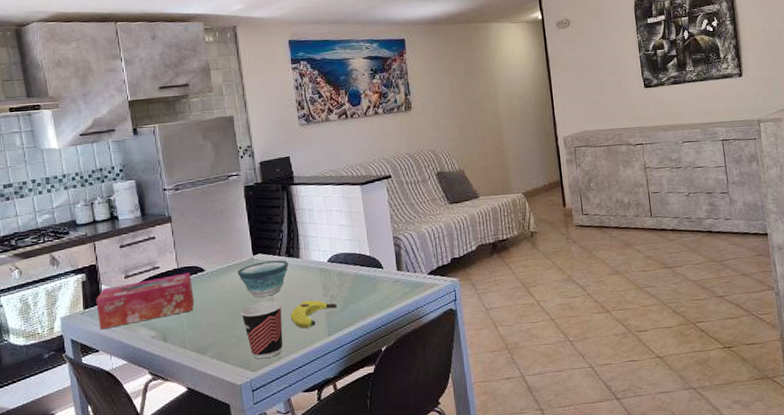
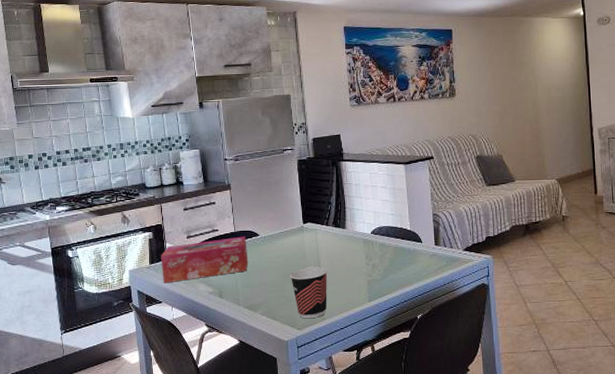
bowl: present [237,260,288,297] -> none [288,229,335,262]
banana: present [290,300,337,329] -> none [335,267,378,293]

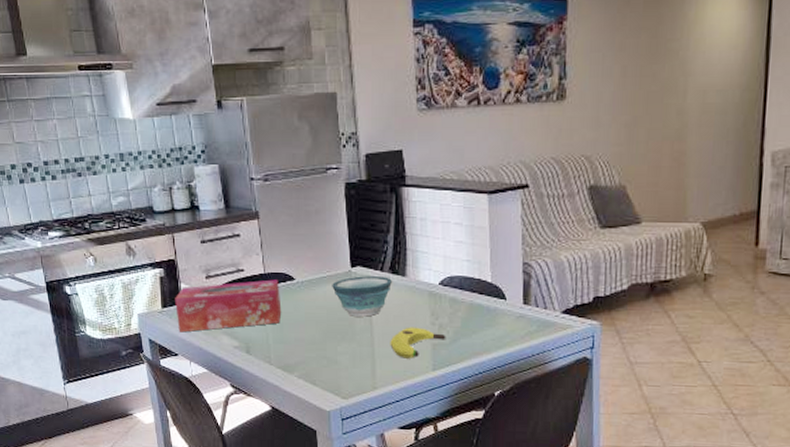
bowl: none [288,229,335,262] -> present [332,276,392,317]
cup: present [290,267,328,319] -> none [333,323,382,387]
banana: none [335,267,378,293] -> present [390,327,446,359]

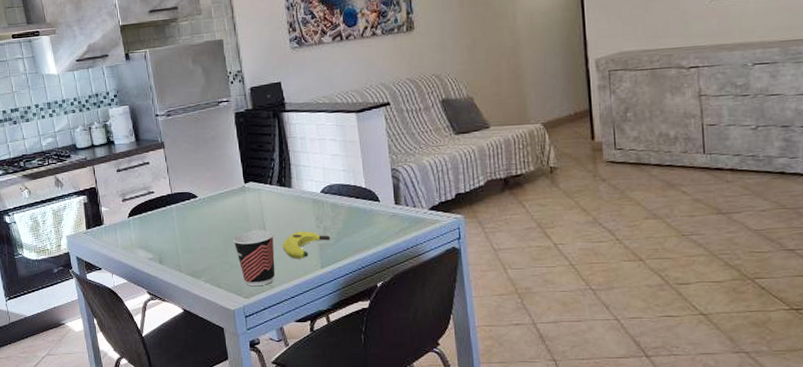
tissue box: present [175,279,282,333] -> none [97,198,188,249]
bowl: present [332,276,392,317] -> none [229,189,280,225]
cup: none [333,323,382,387] -> present [233,231,275,287]

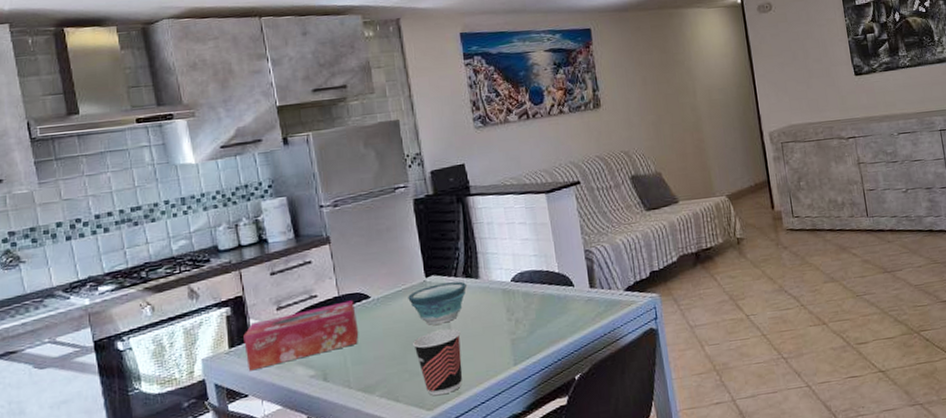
tissue box: none [97,198,188,249] -> present [243,300,359,371]
bowl: none [229,189,280,225] -> present [408,281,466,325]
banana: present [282,231,331,259] -> none [470,325,524,359]

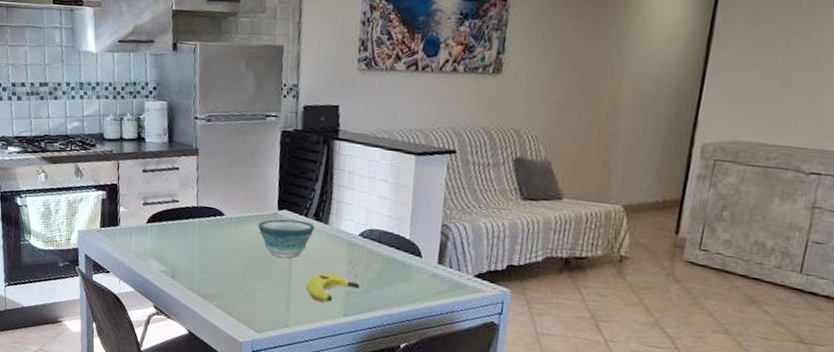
tissue box: present [243,300,359,371] -> none [112,210,210,255]
cup: present [413,329,463,396] -> none [254,262,300,323]
banana: none [470,325,524,359] -> present [306,272,360,303]

